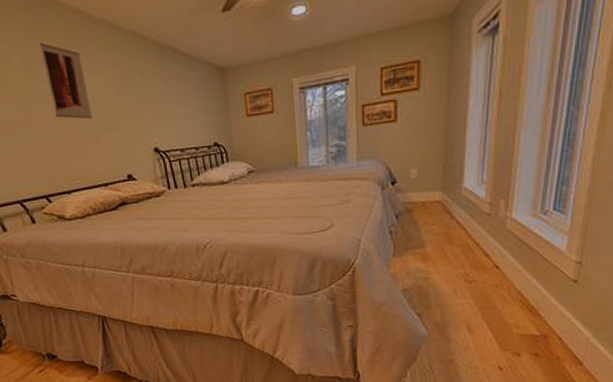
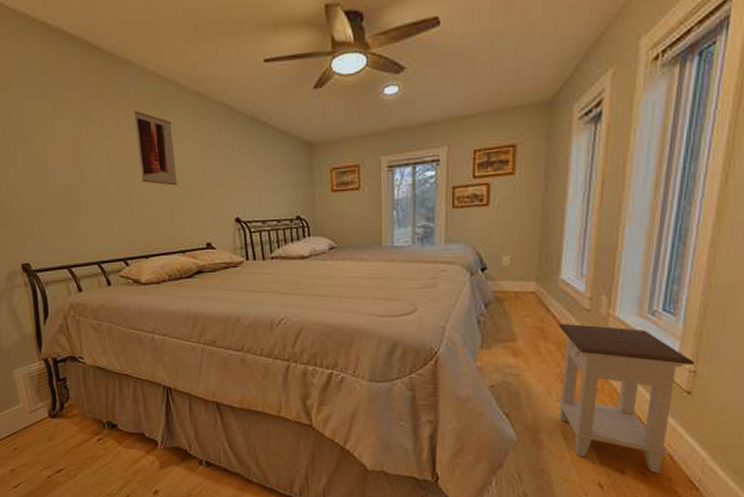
nightstand: none [462,227,581,353] -> present [557,323,696,473]

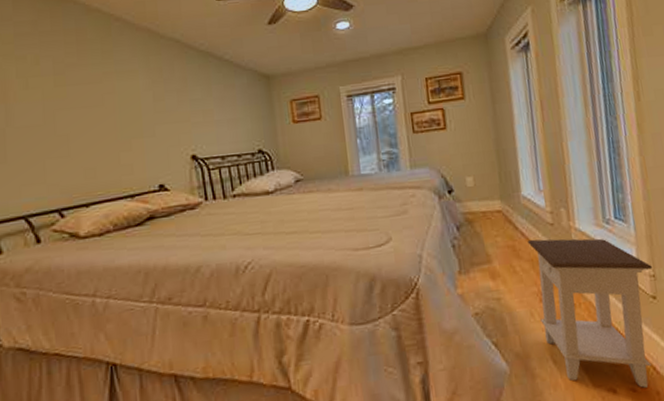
wall art: present [134,111,177,186] -> none [75,48,124,125]

